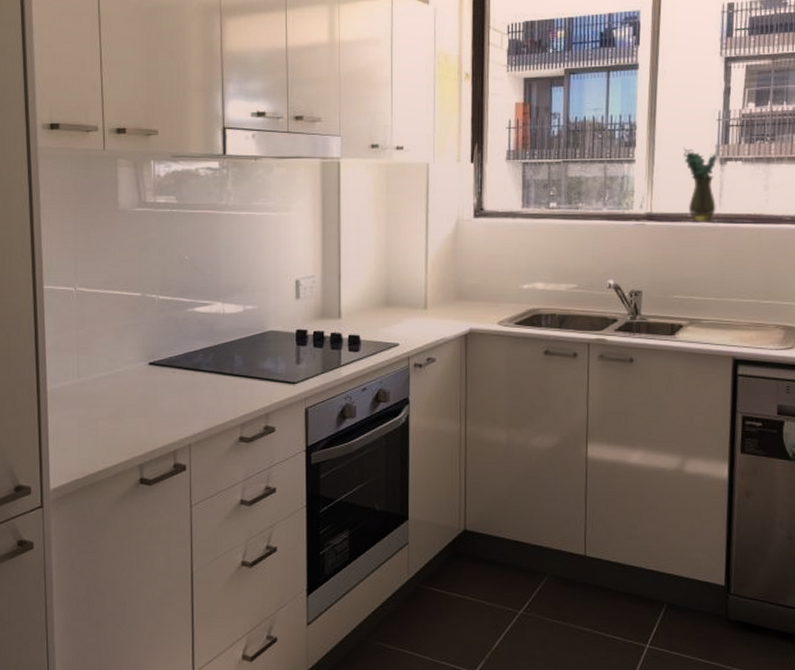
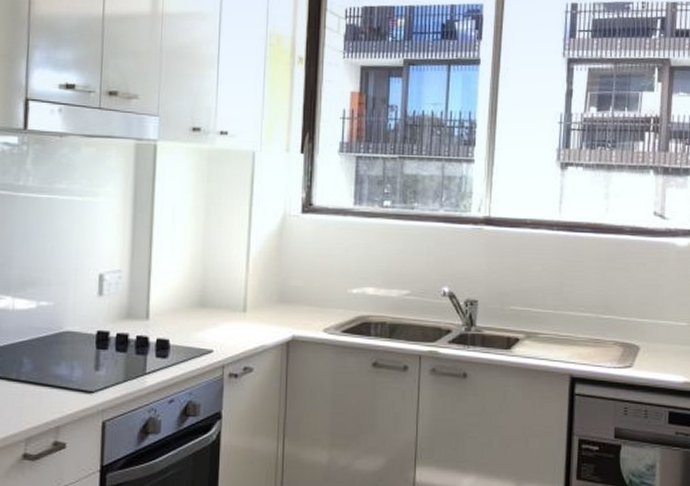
vase: present [683,147,717,223] -> none [524,149,558,230]

